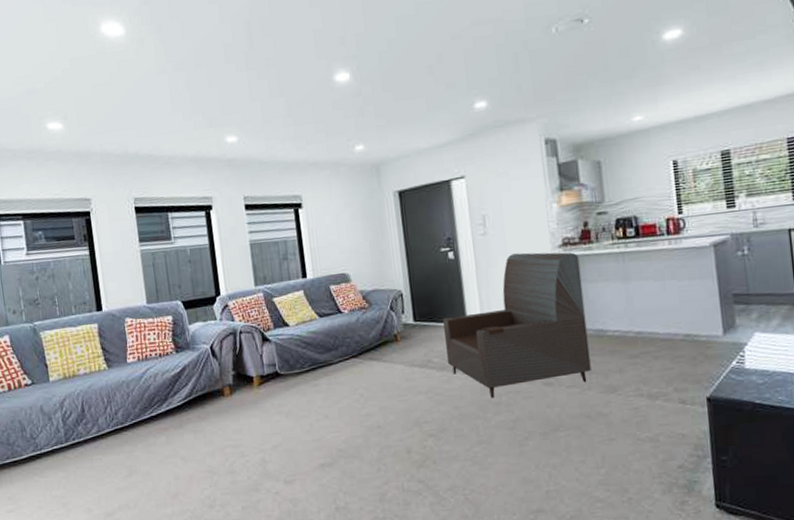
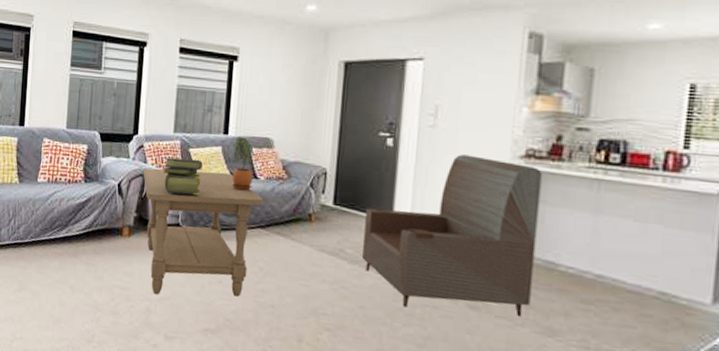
coffee table: none [232,313,352,445] -> present [143,168,264,297]
stack of books: none [251,307,291,344] -> present [162,157,203,195]
potted plant: none [312,277,339,328] -> present [232,136,254,191]

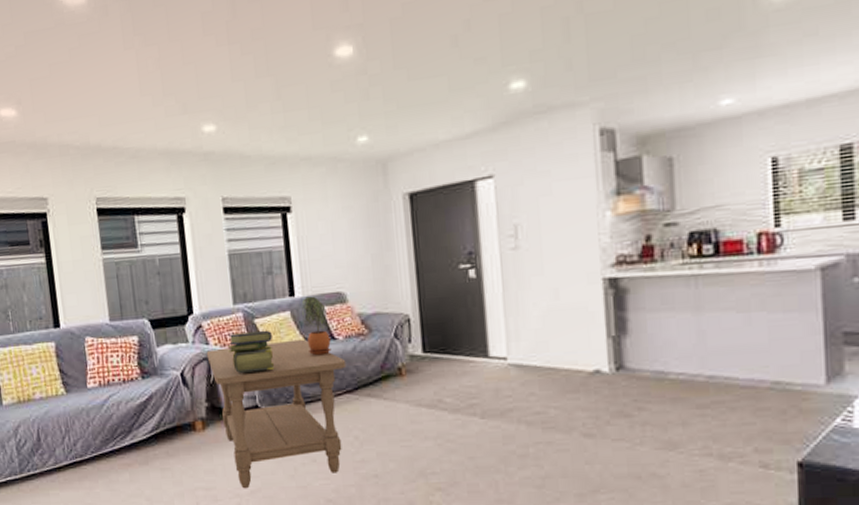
armchair: present [362,154,543,316] -> none [459,272,646,449]

